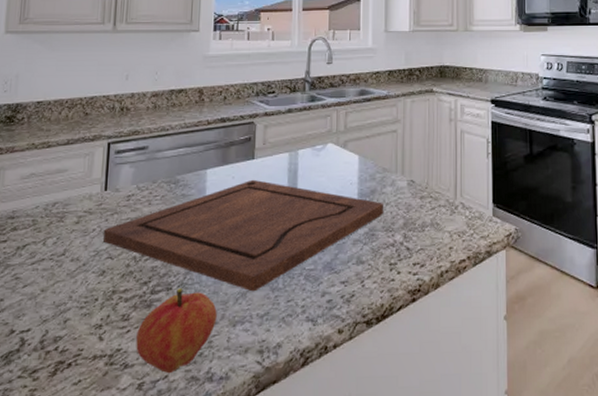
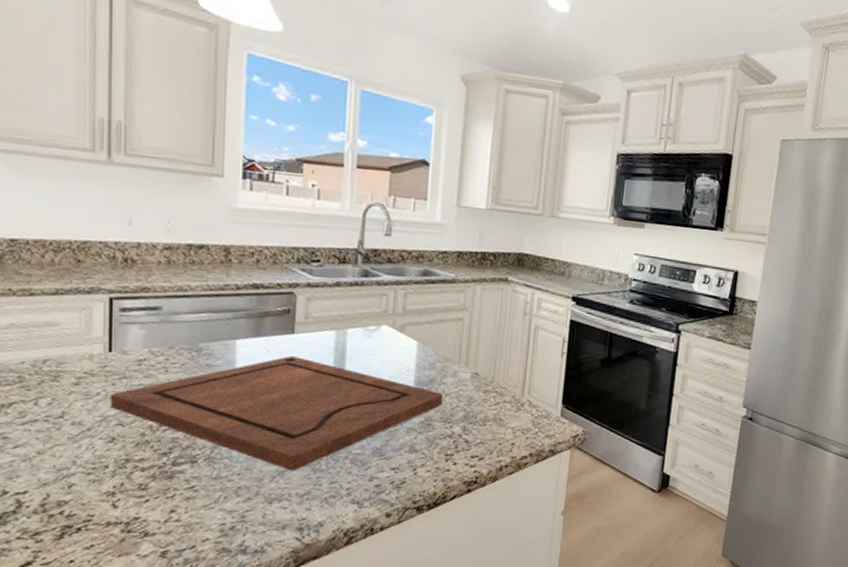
fruit: present [136,288,217,374] -> none [157,462,251,545]

